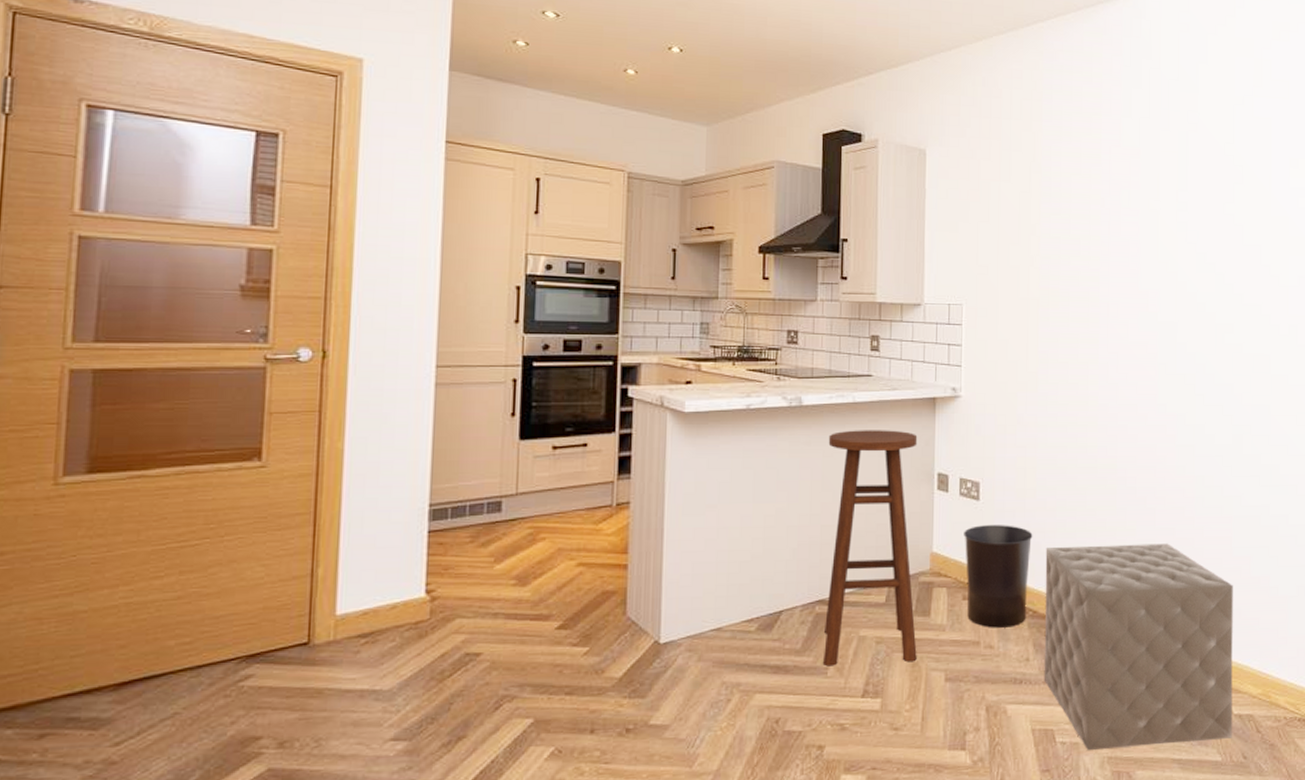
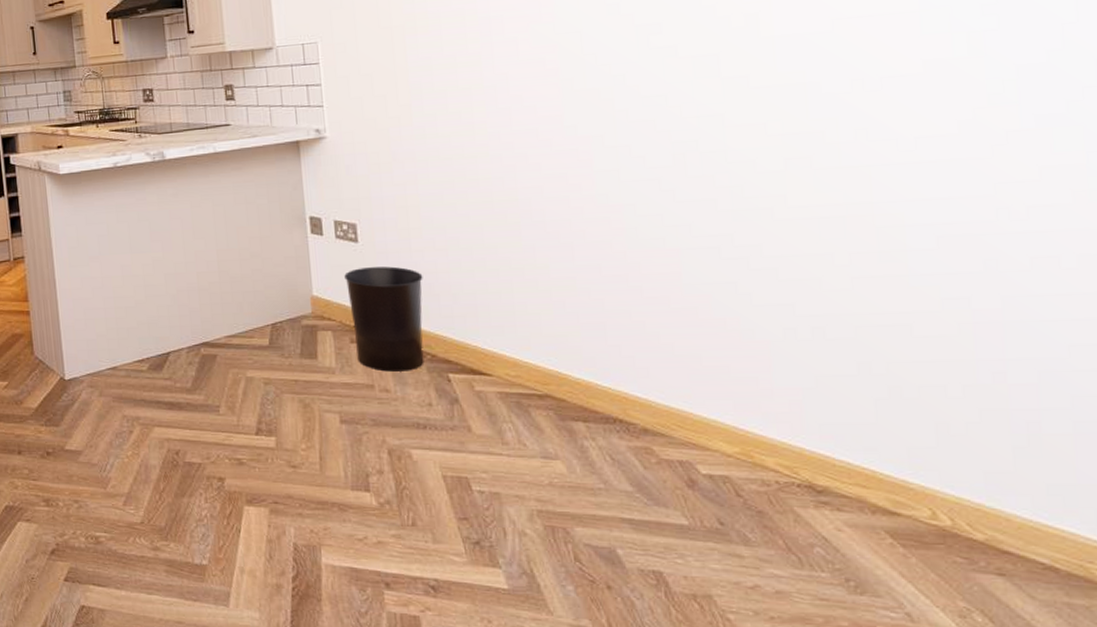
bar stool: present [822,430,918,667] -> none [194,176,308,405]
cushion: present [1043,543,1233,750] -> none [439,281,701,502]

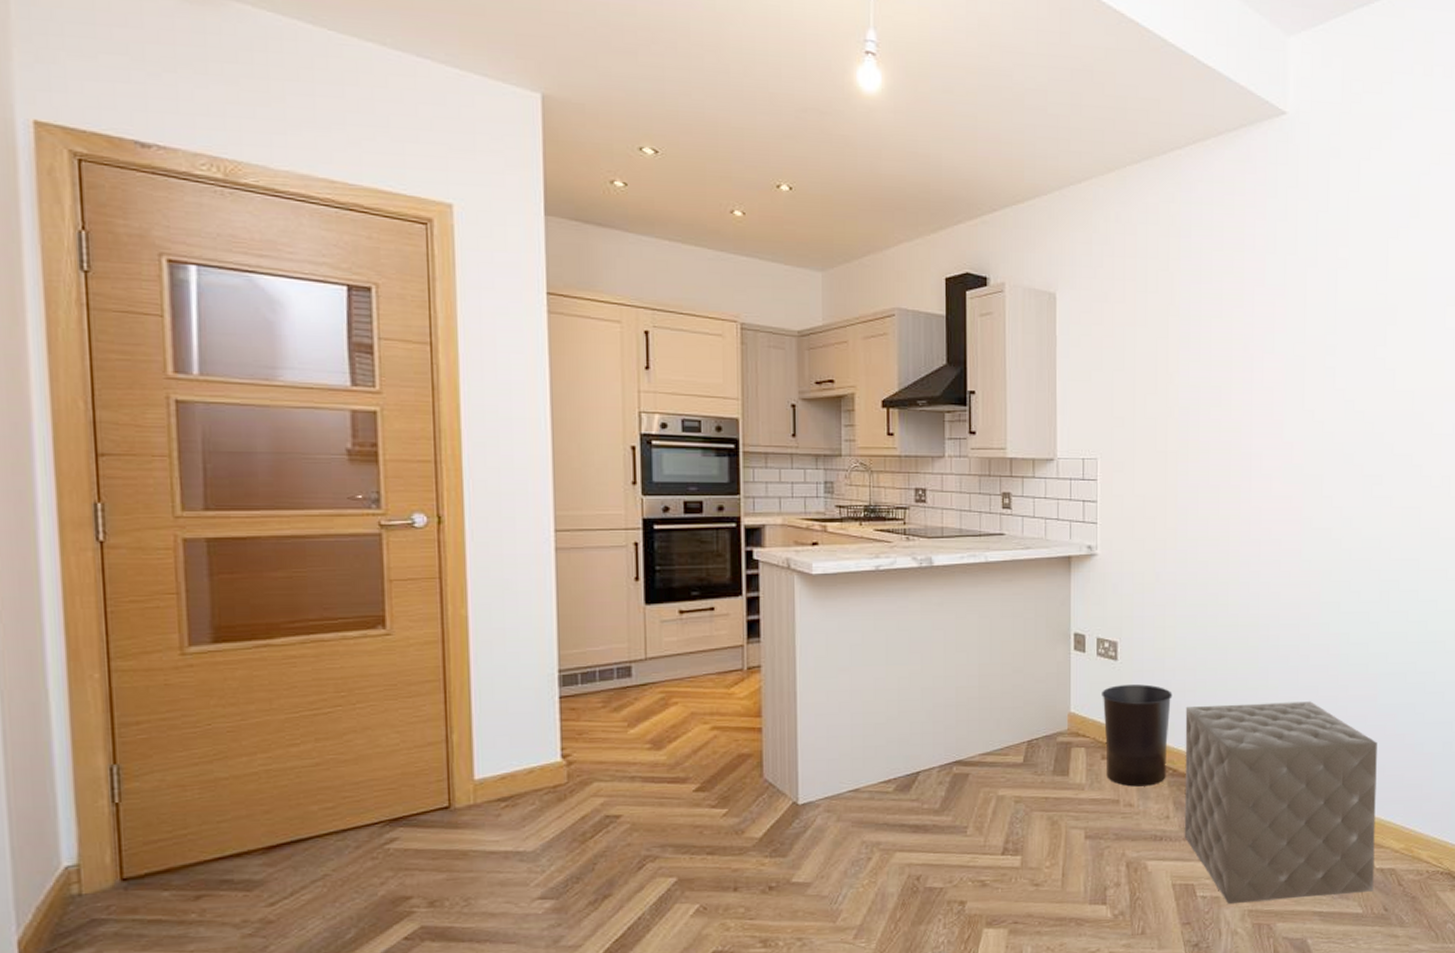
cushion: none [439,281,701,502] -> present [1184,701,1377,904]

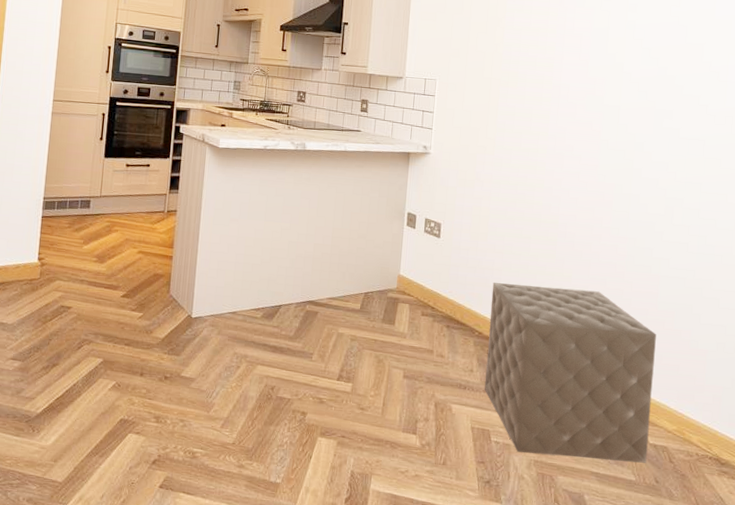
waste bin: present [1102,684,1173,787] -> none [424,258,483,343]

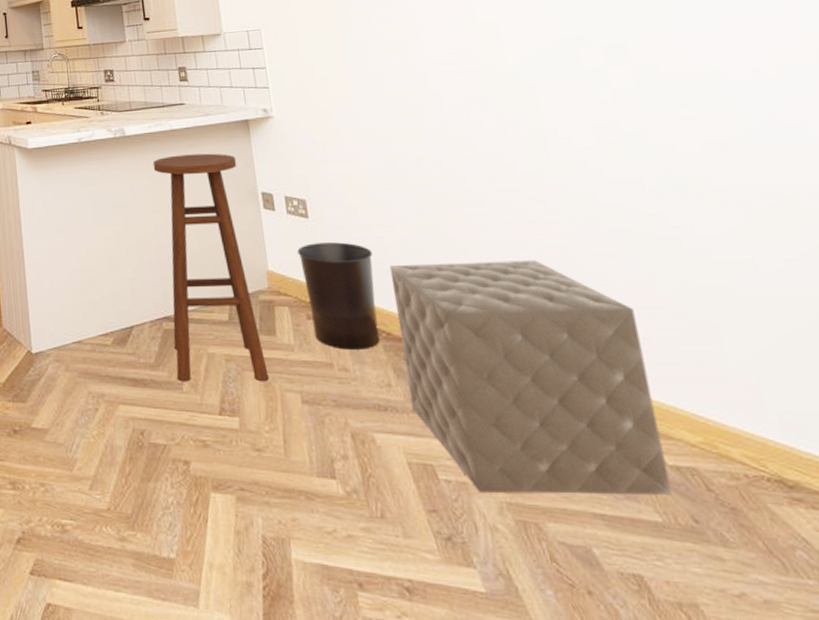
bar stool: none [309,172,394,359] -> present [152,153,269,382]
waste bin: none [424,258,483,343] -> present [297,242,380,350]

